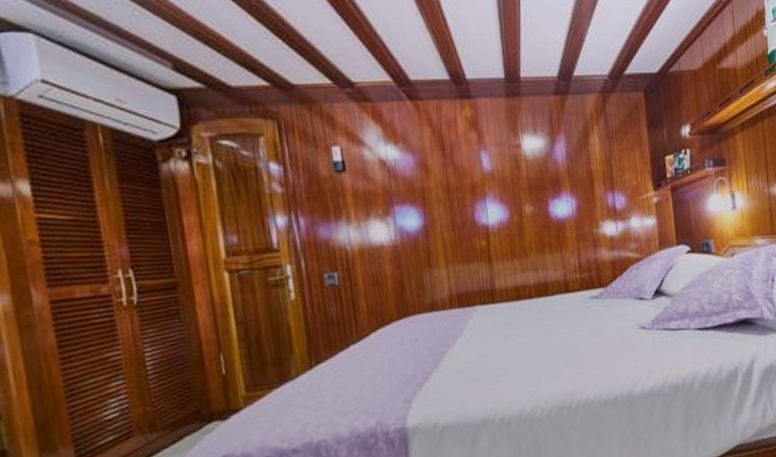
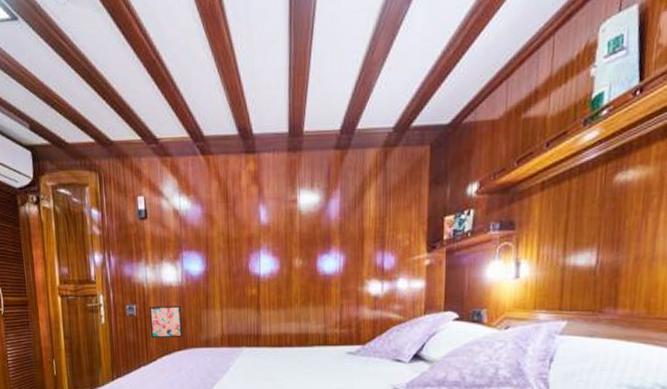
wall art: none [354,267,401,310] -> present [148,305,182,339]

